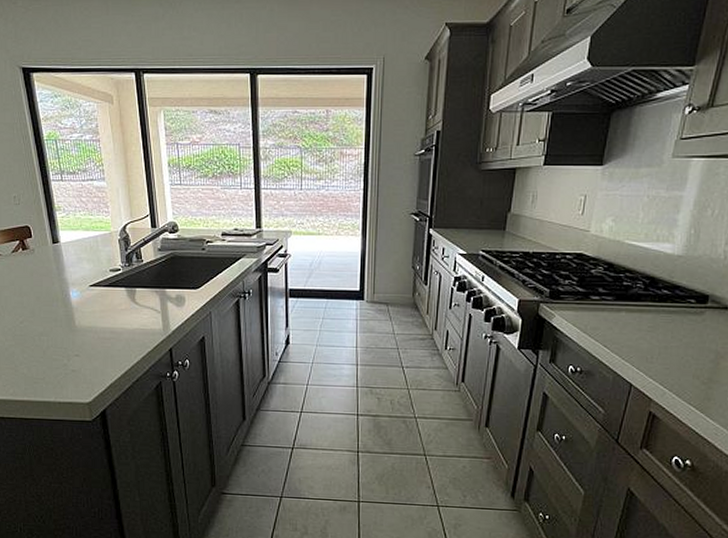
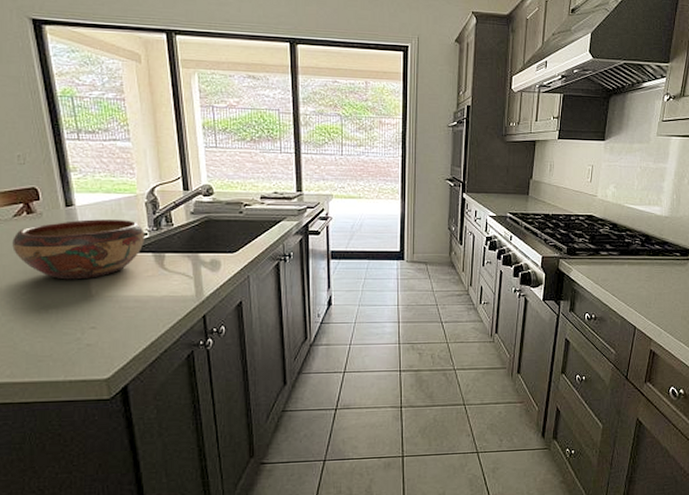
decorative bowl: none [12,255,118,311] -> present [12,219,145,280]

